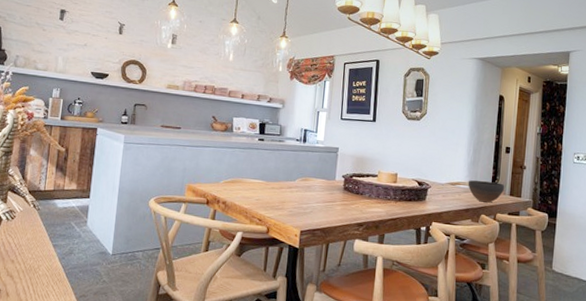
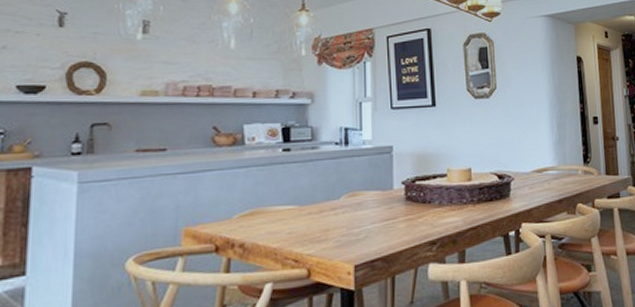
bowl: present [468,180,505,203] -> none [556,161,599,188]

